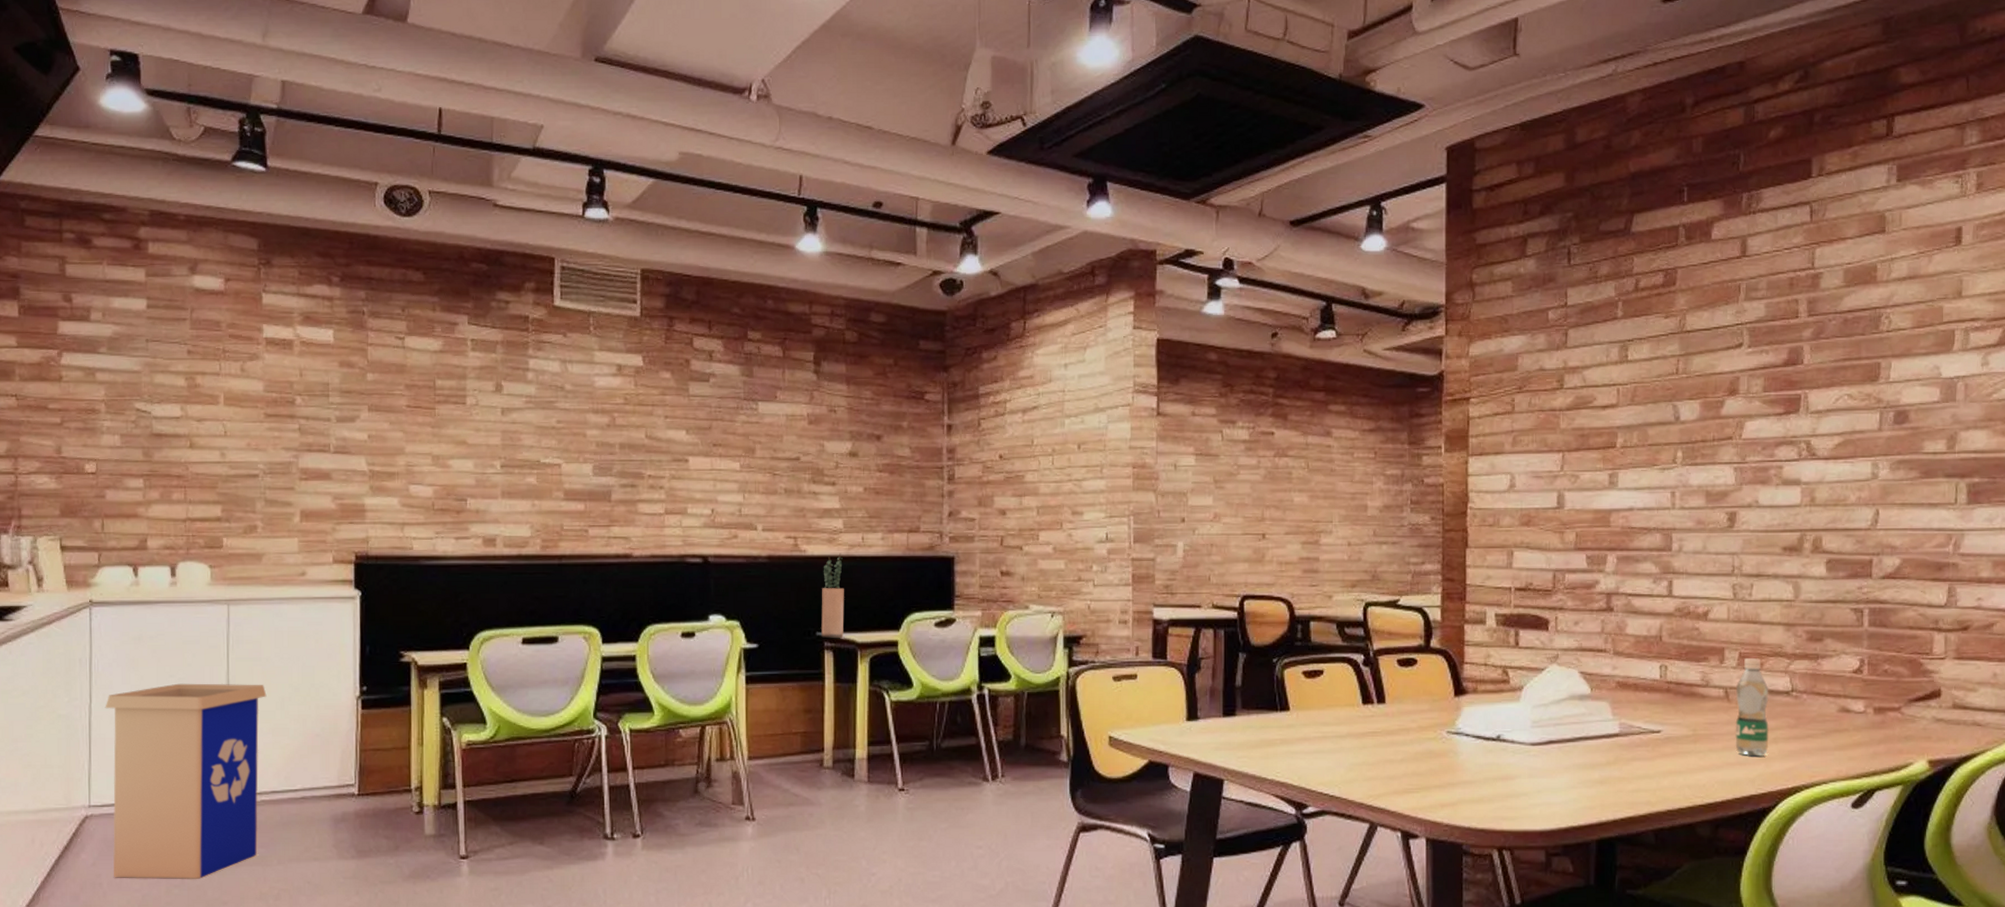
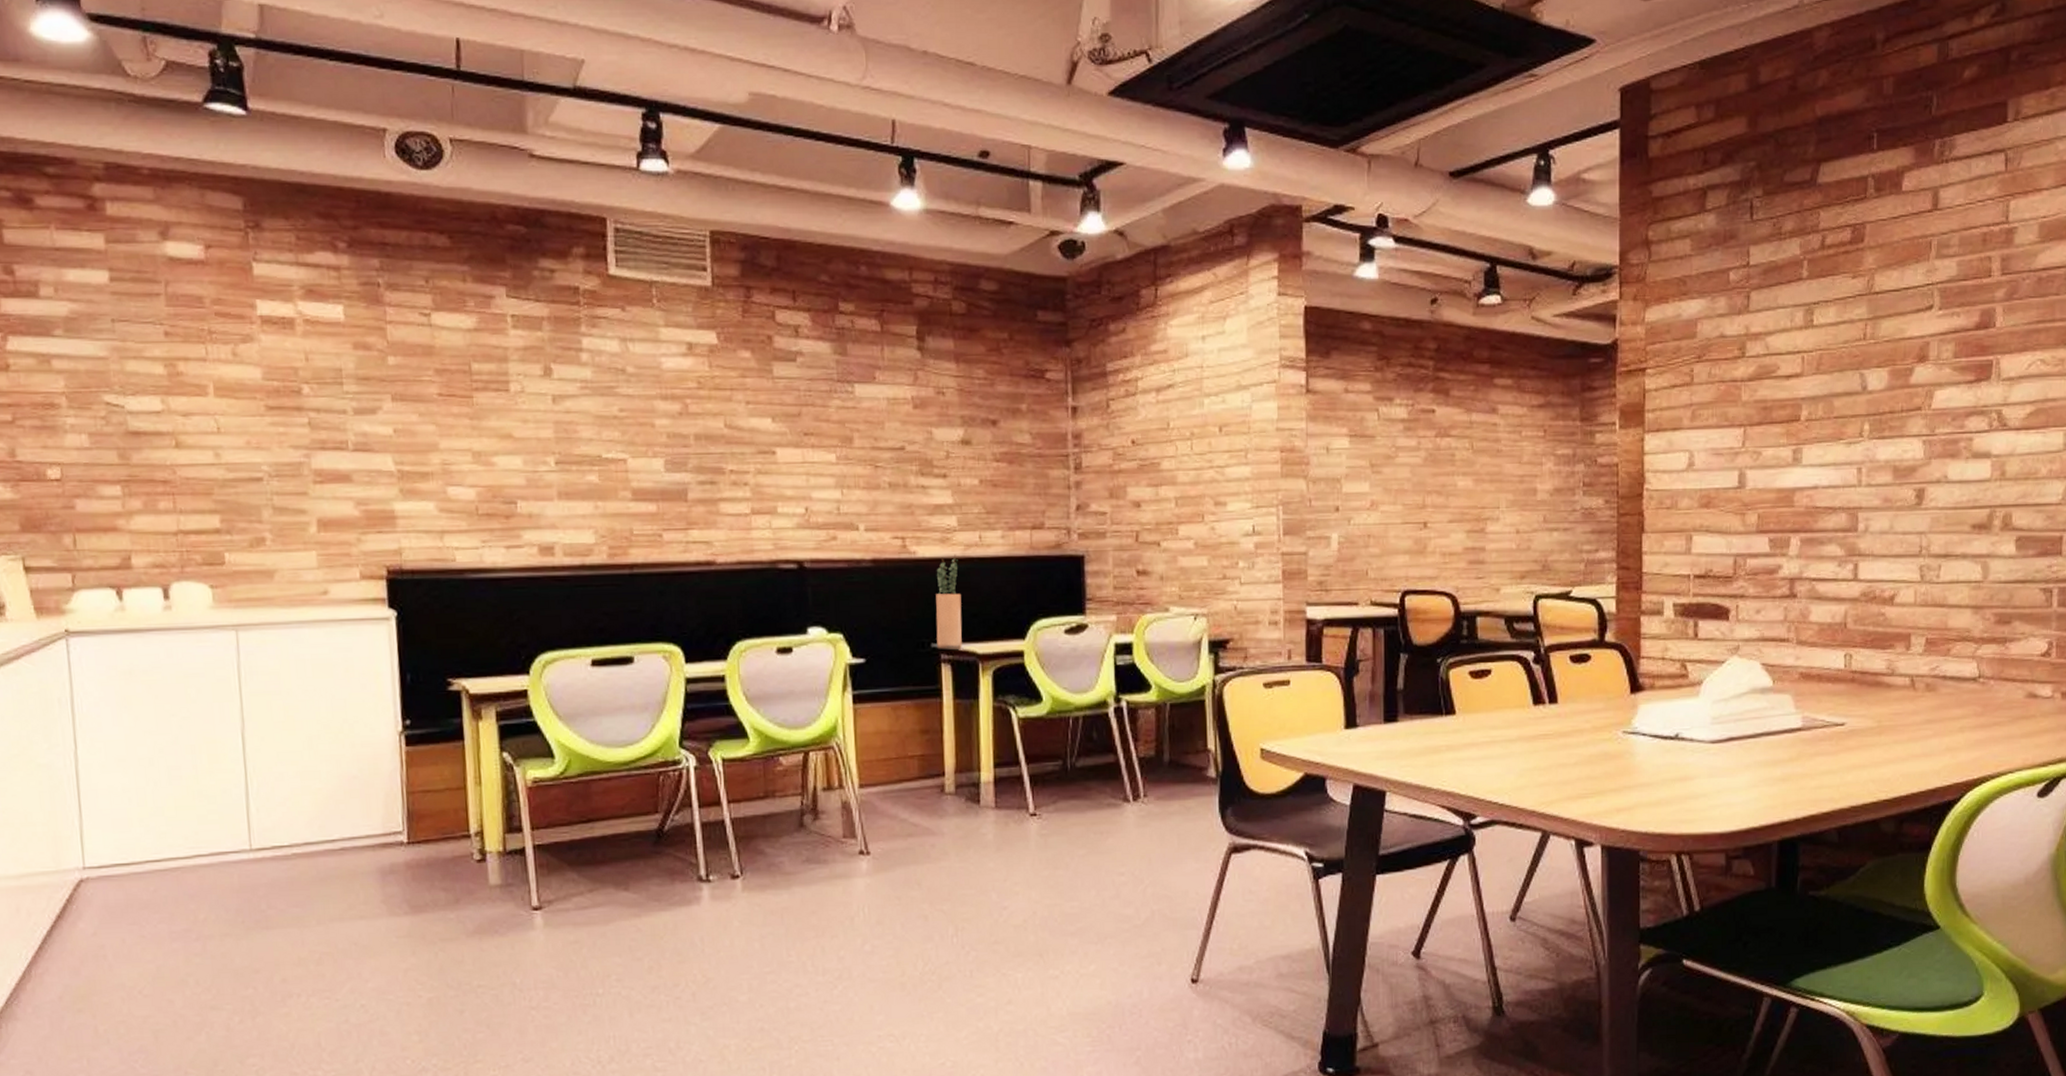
recycling bin: present [105,683,267,879] -> none [94,721,292,949]
bottle: present [1735,658,1769,757] -> none [1921,644,1956,747]

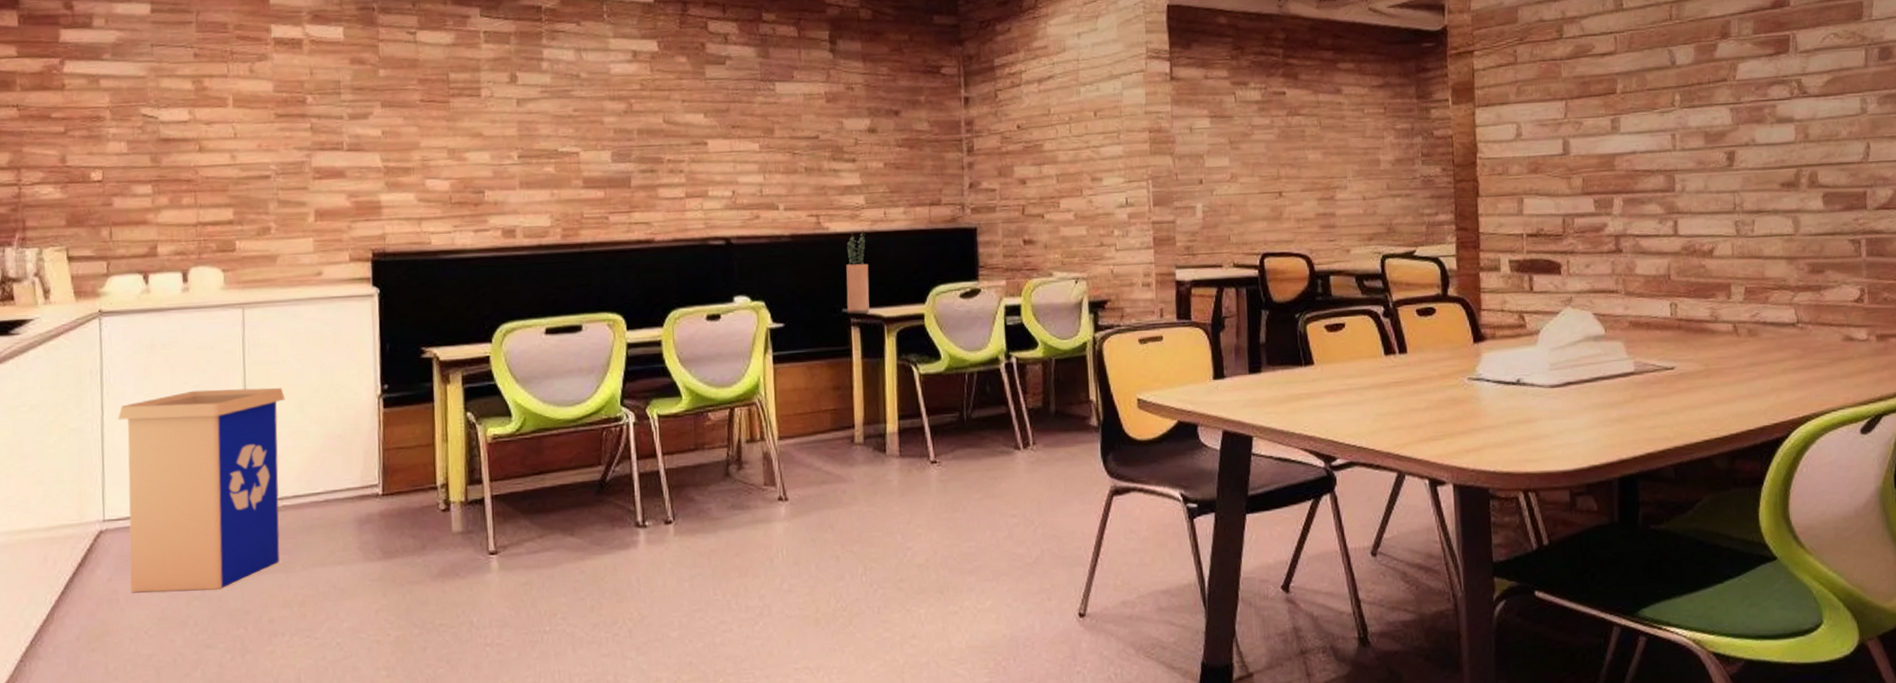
recycling bin: none [94,721,292,949] -> present [117,388,285,593]

